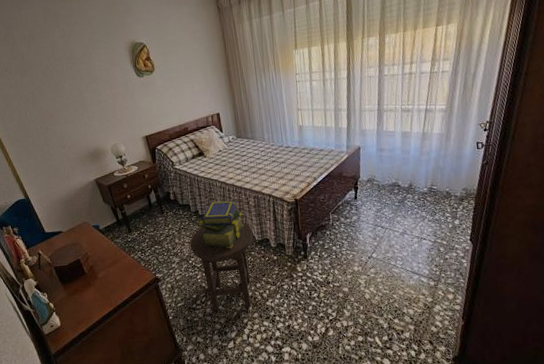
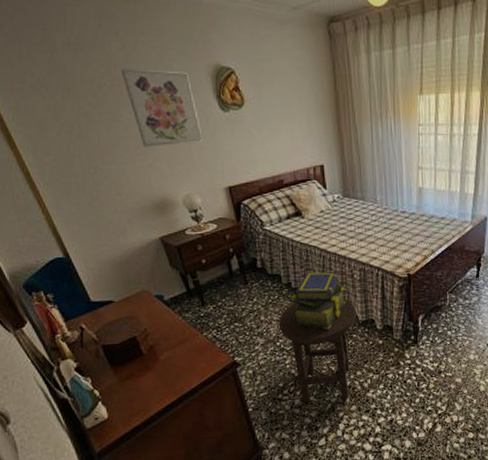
wall art: none [62,49,125,110] -> present [121,68,203,147]

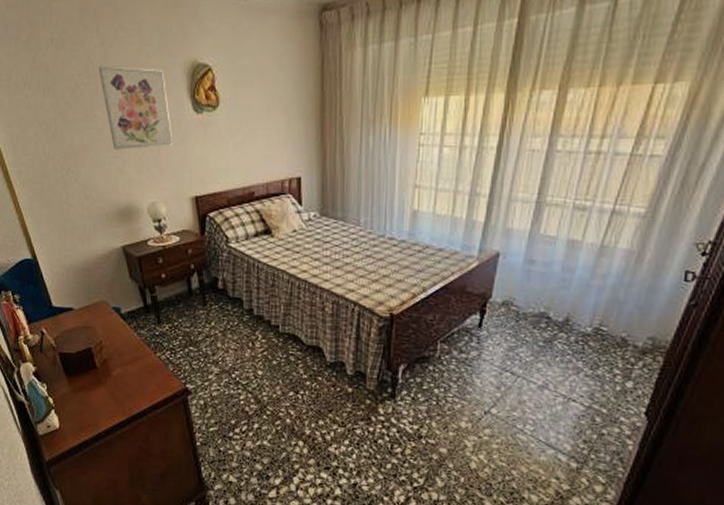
stool: present [278,297,356,403] -> none [235,332,324,450]
stack of books: present [291,272,346,330] -> none [251,299,314,368]

